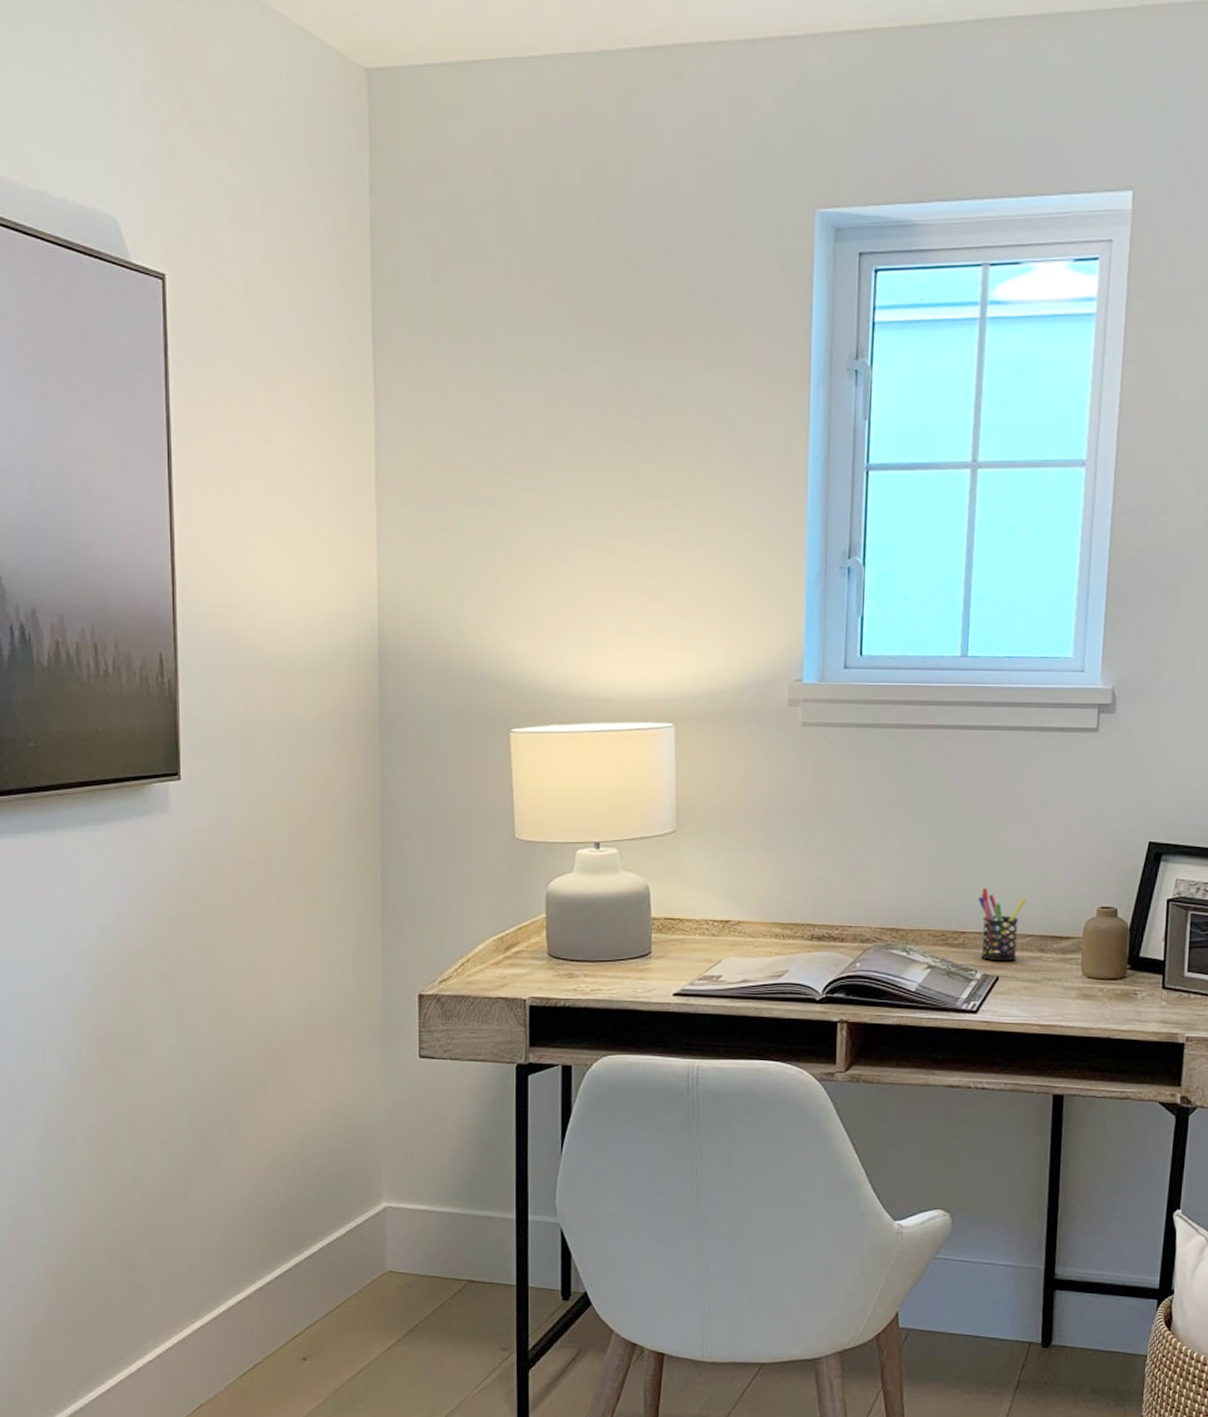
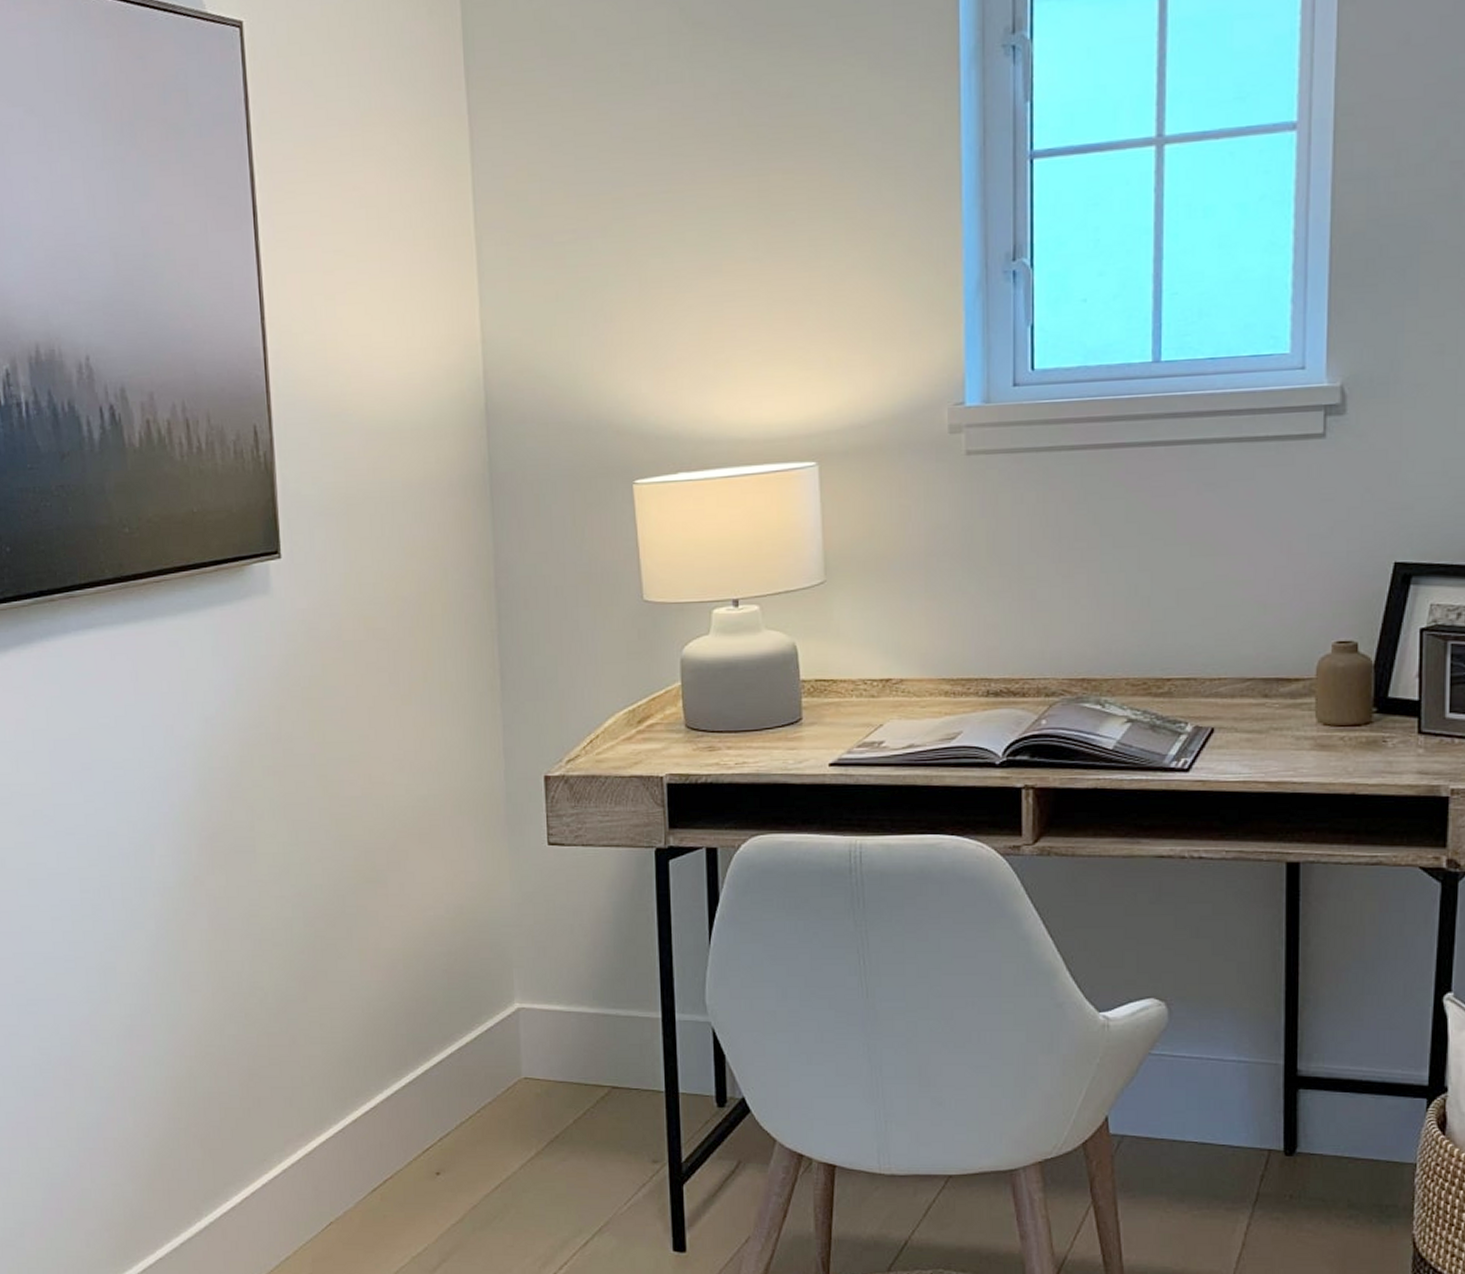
pen holder: present [978,888,1027,962] -> none [1186,627,1245,711]

